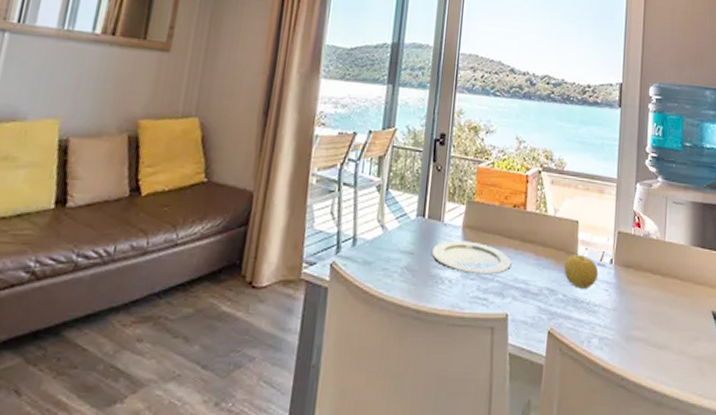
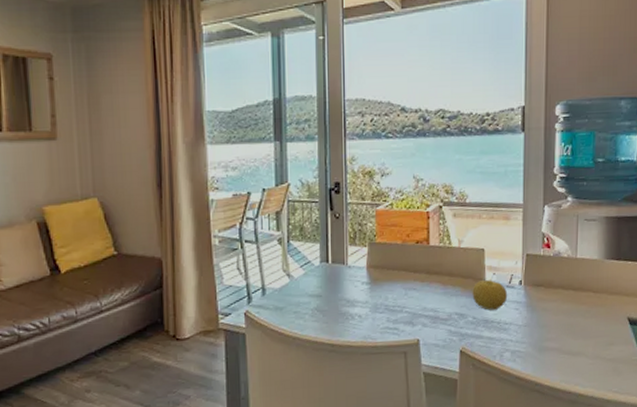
plate: present [432,240,512,275] -> none [340,279,419,308]

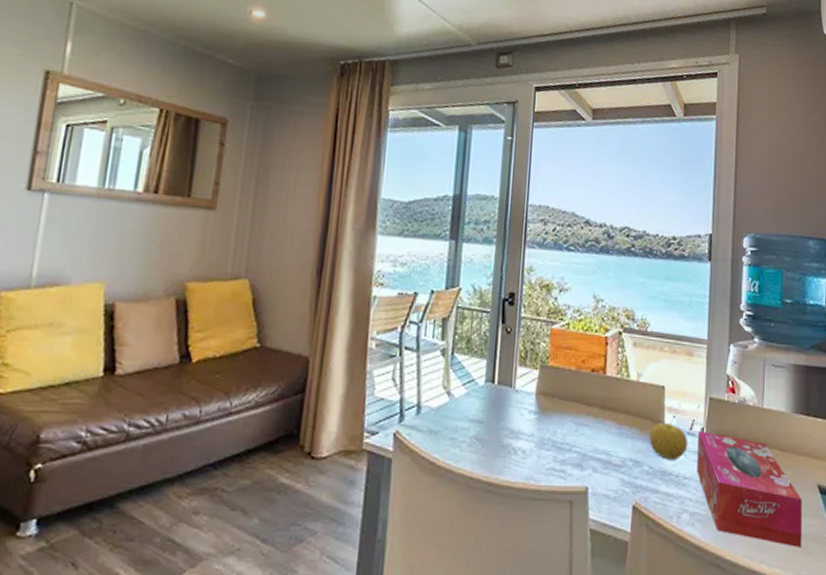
tissue box: none [516,283,614,370] -> present [697,431,803,547]

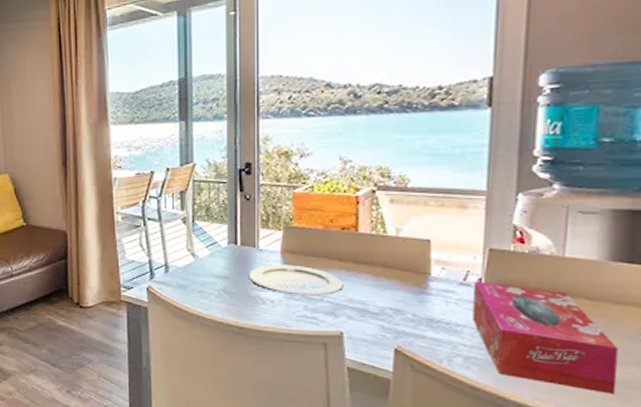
plate: none [503,408,591,445] -> present [249,265,344,296]
fruit: present [649,423,688,460] -> none [412,275,462,309]

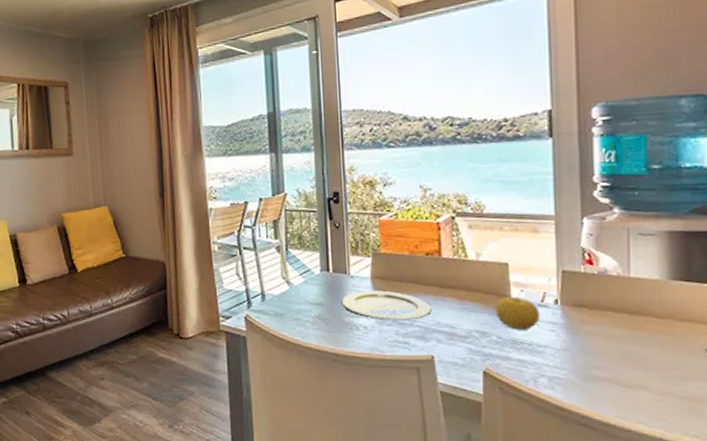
fruit: none [412,275,462,309] -> present [495,297,541,330]
tissue box: present [472,281,618,394] -> none [551,302,689,409]

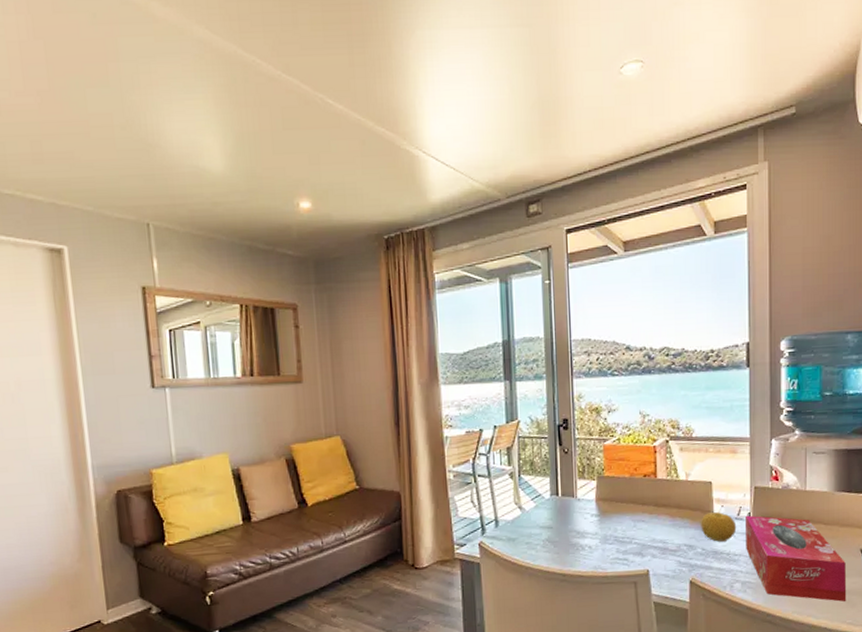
plate: present [342,290,432,321] -> none [570,511,648,539]
tissue box: none [551,302,689,409] -> present [746,515,847,602]

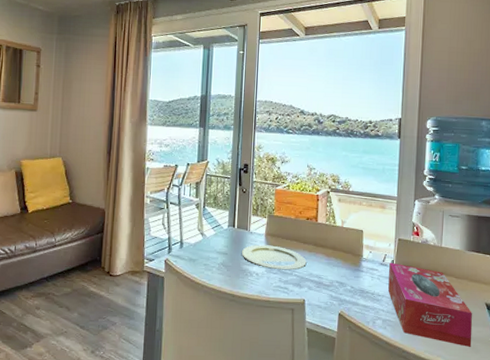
plate: none [570,511,648,539] -> present [242,244,307,270]
fruit: present [701,512,737,542] -> none [351,256,382,283]

